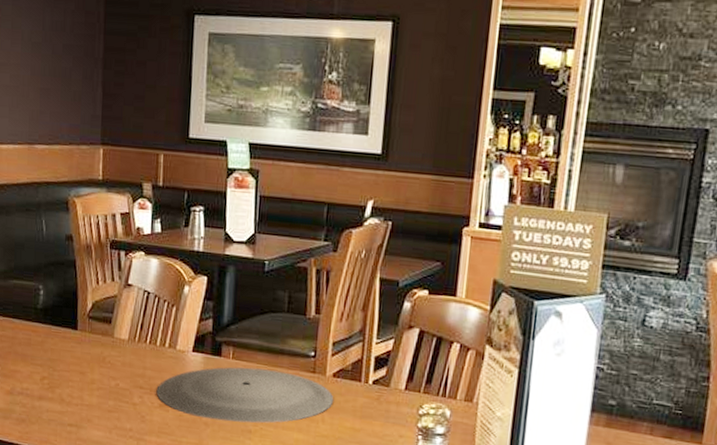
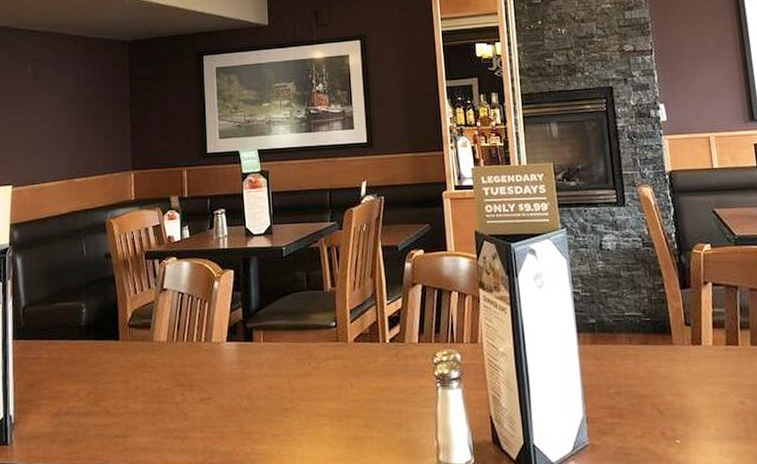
plate: present [156,367,334,424] -> none [196,345,358,405]

